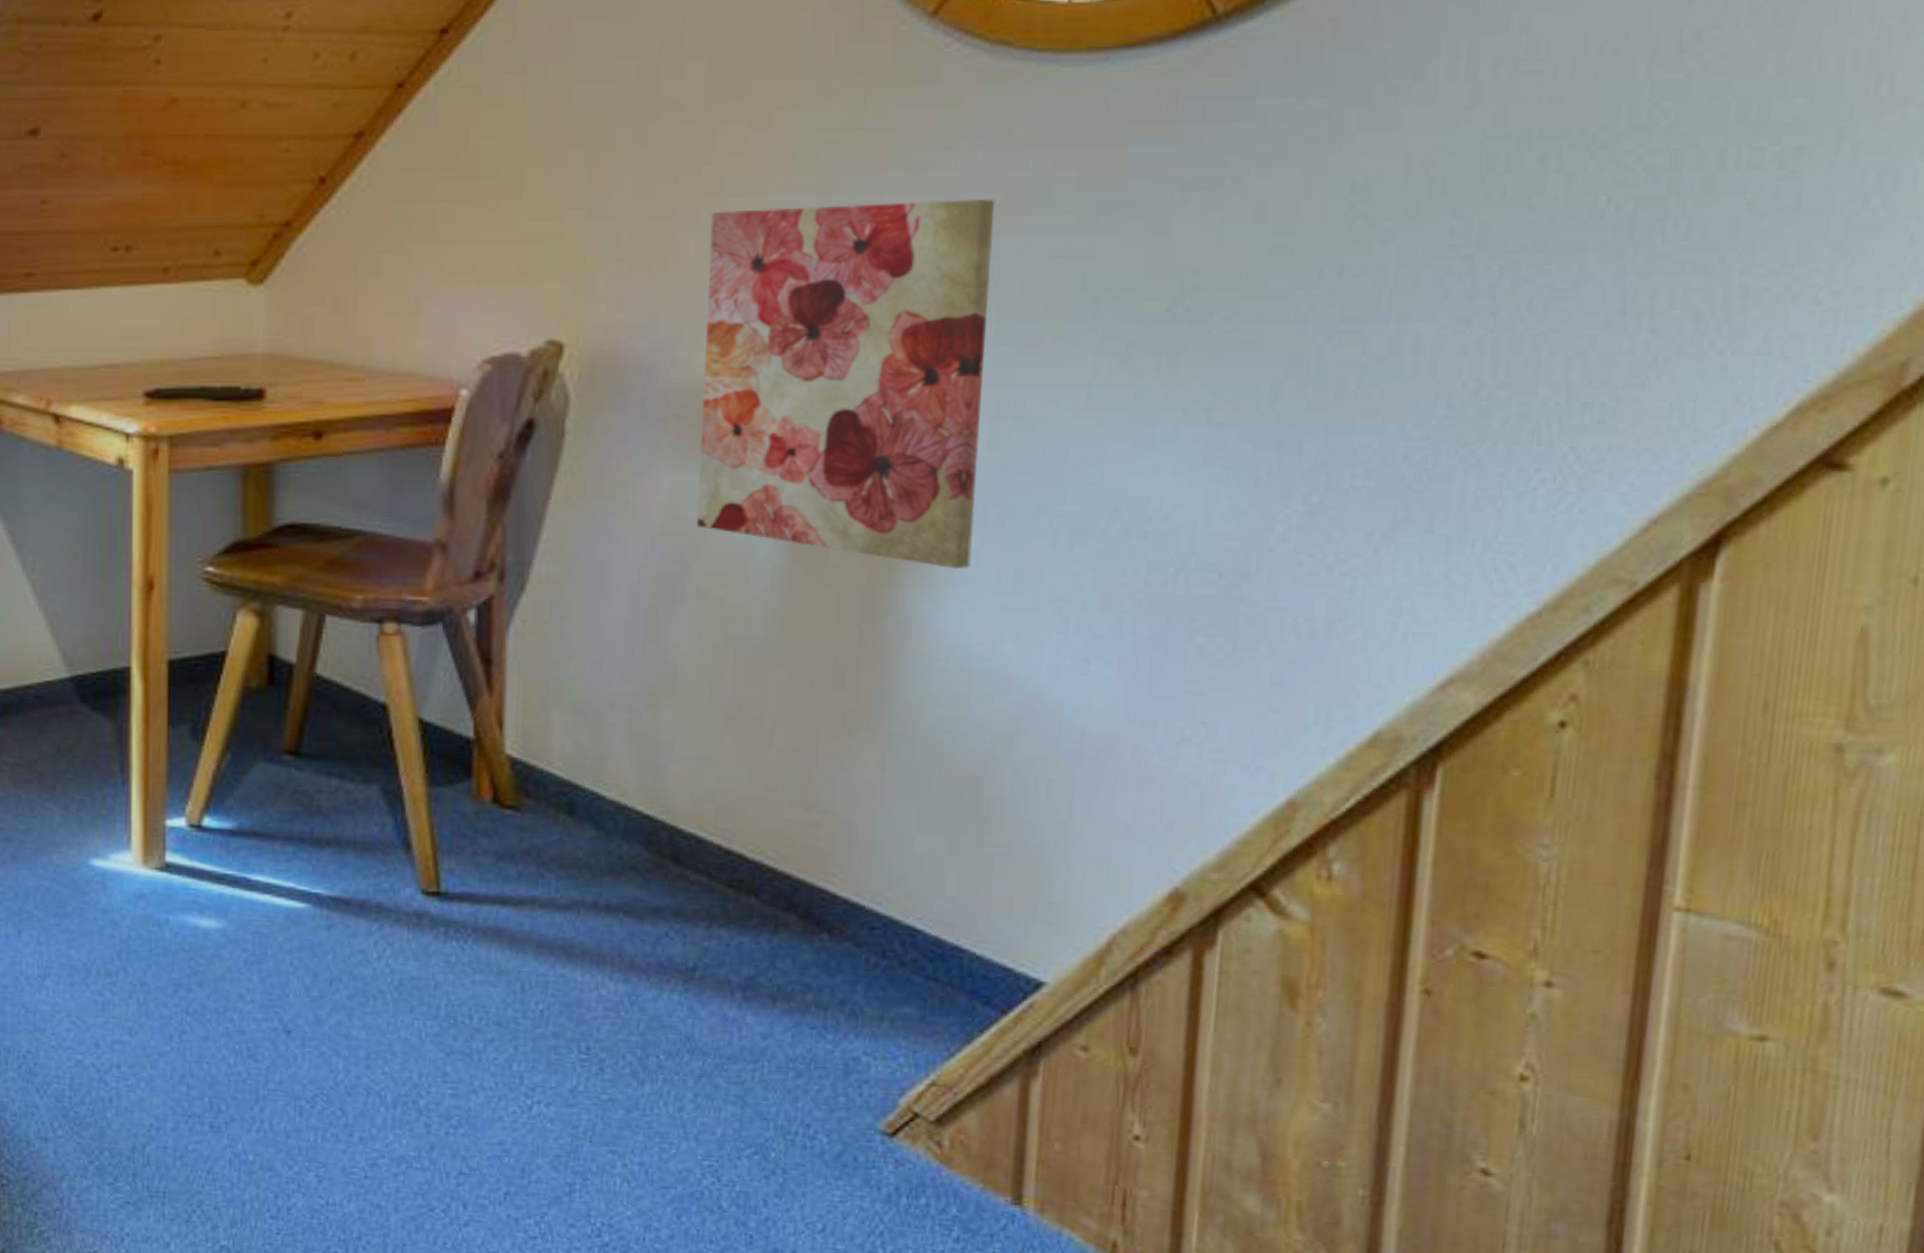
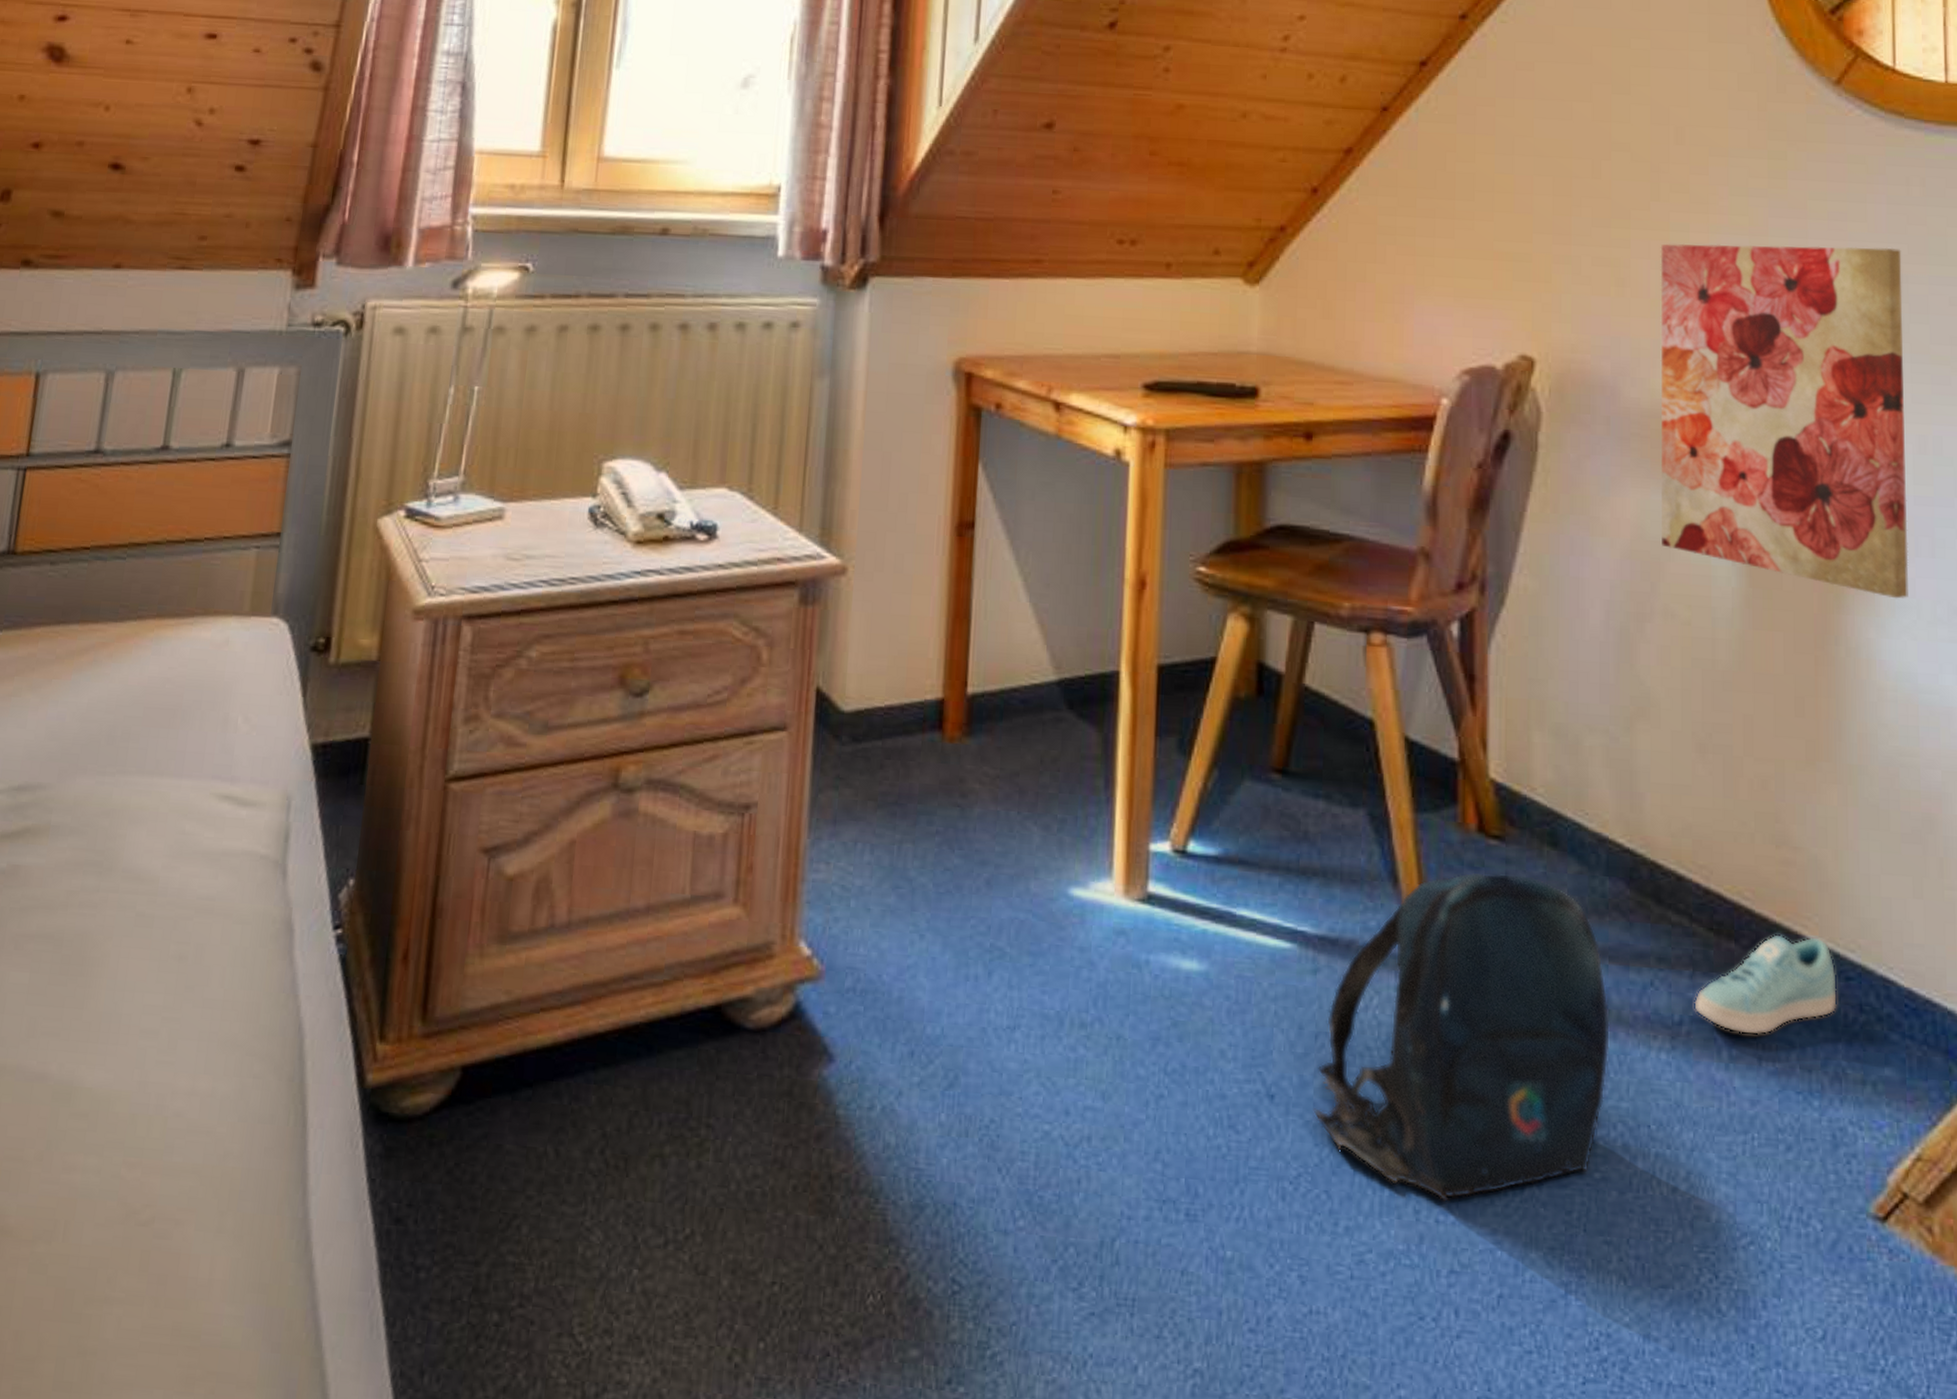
backpack: none [328,839,623,1118] -> present [1313,872,1611,1202]
sneaker: none [709,890,860,979] -> present [1694,934,1838,1036]

